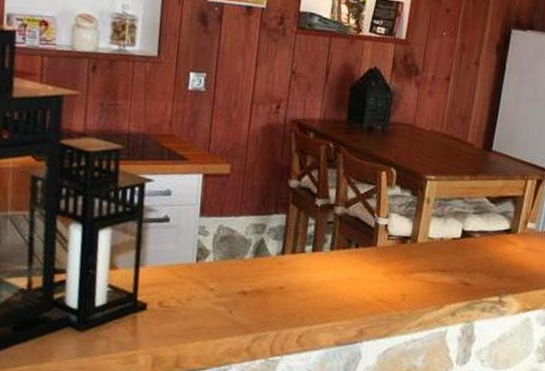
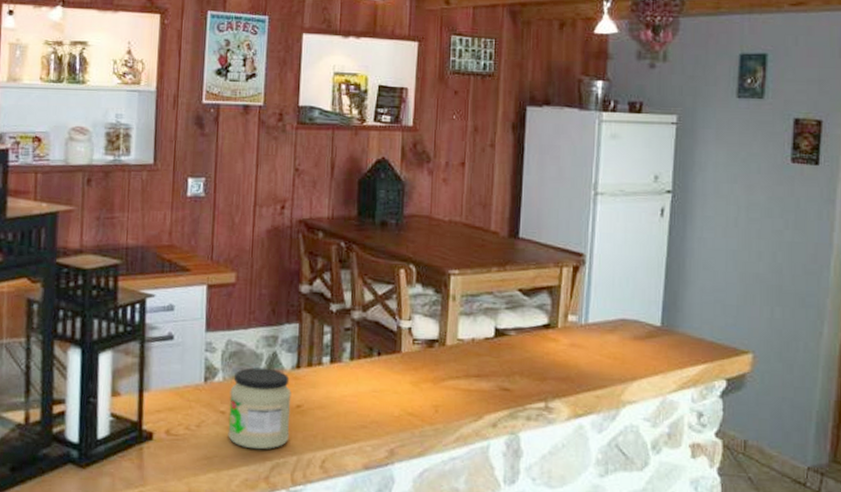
jar: none [215,251,275,324] -> present [228,367,292,450]

